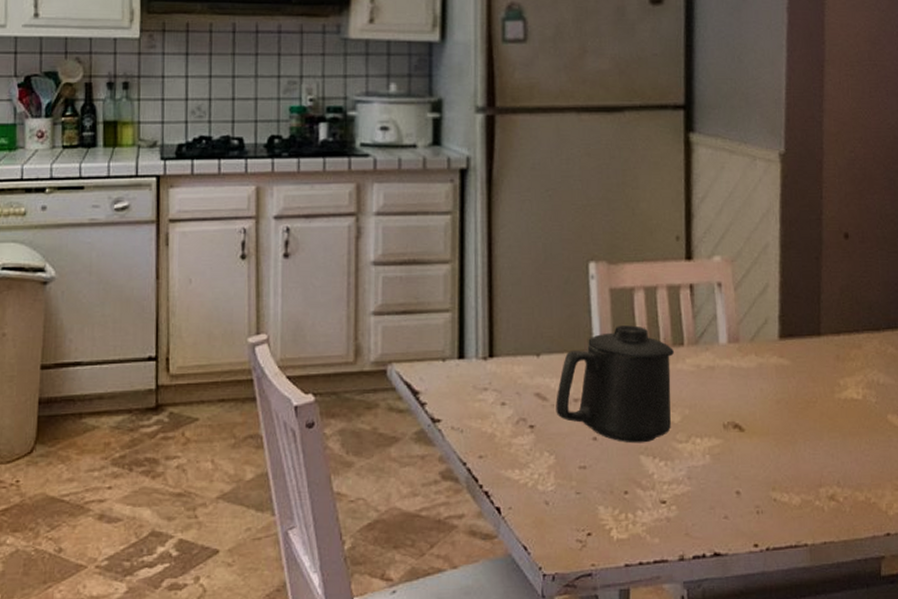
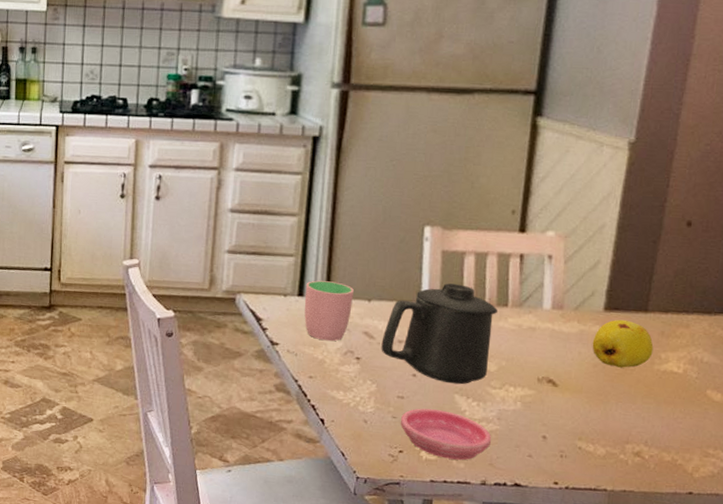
cup: none [466,337,520,410] -> present [304,280,354,342]
saucer: none [585,477,685,535] -> present [400,408,492,461]
fruit: none [772,346,832,401] -> present [592,319,654,368]

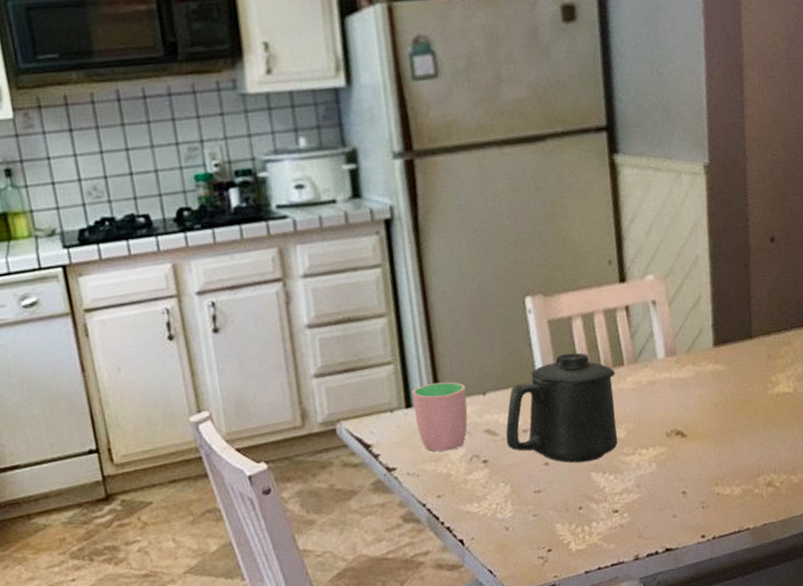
saucer: present [400,408,492,461] -> none [542,492,636,545]
fruit: present [592,319,654,368] -> none [709,351,765,402]

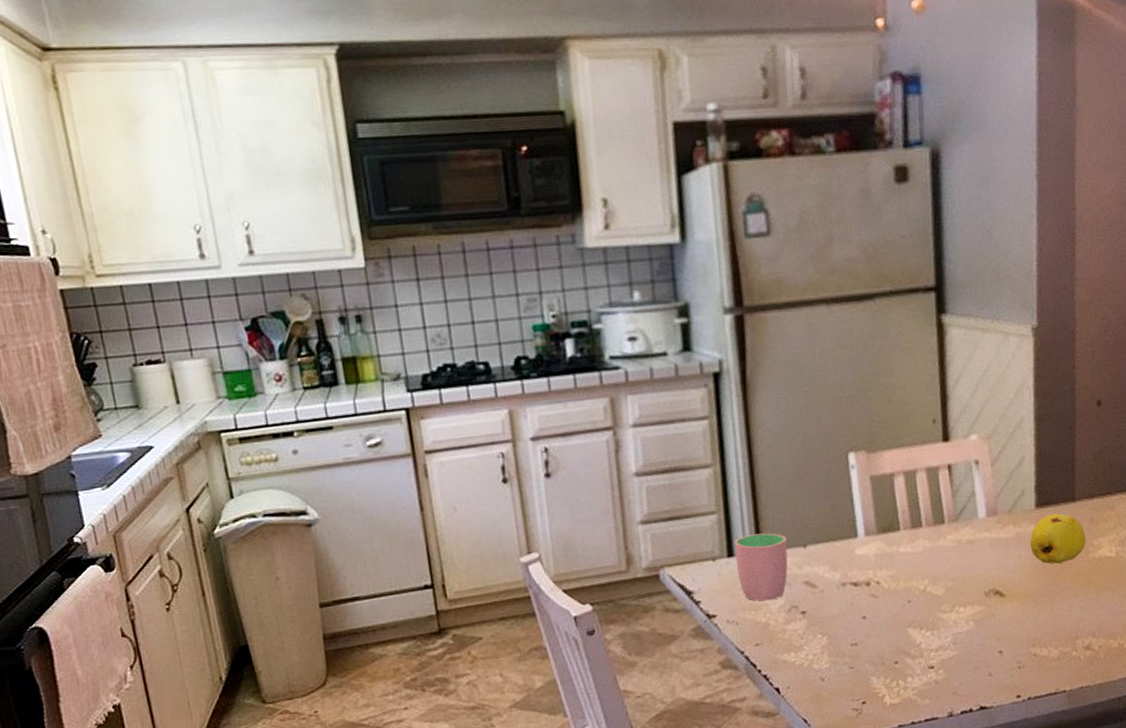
mug: present [505,352,618,464] -> none [824,509,936,618]
fruit: none [709,351,765,402] -> present [1030,513,1086,564]

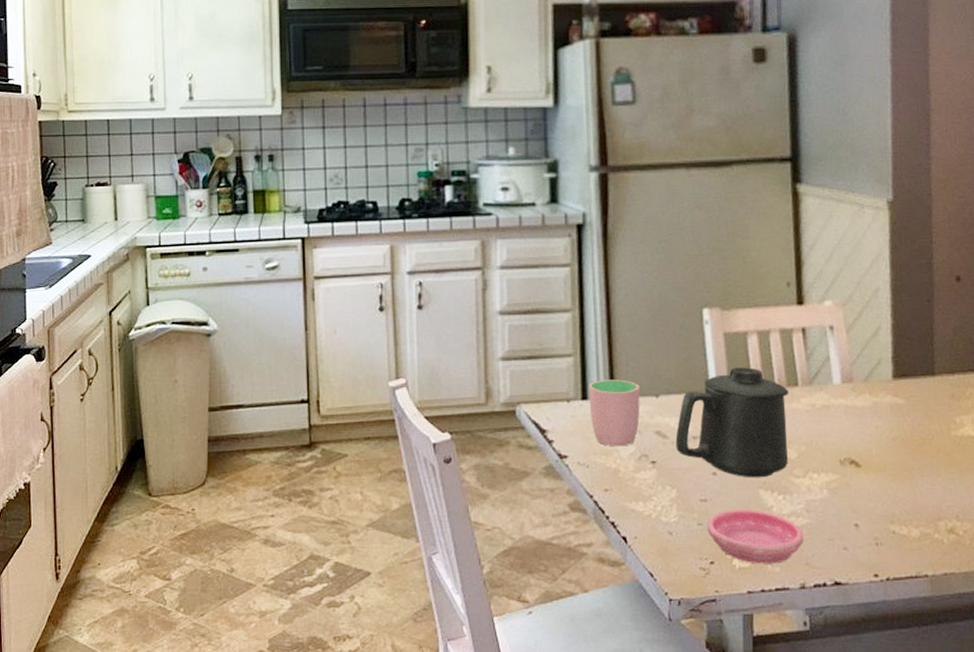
mug: none [824,509,936,618] -> present [675,367,788,478]
saucer: none [857,648,952,699] -> present [706,509,804,564]
fruit: present [1030,513,1086,564] -> none [887,386,948,438]

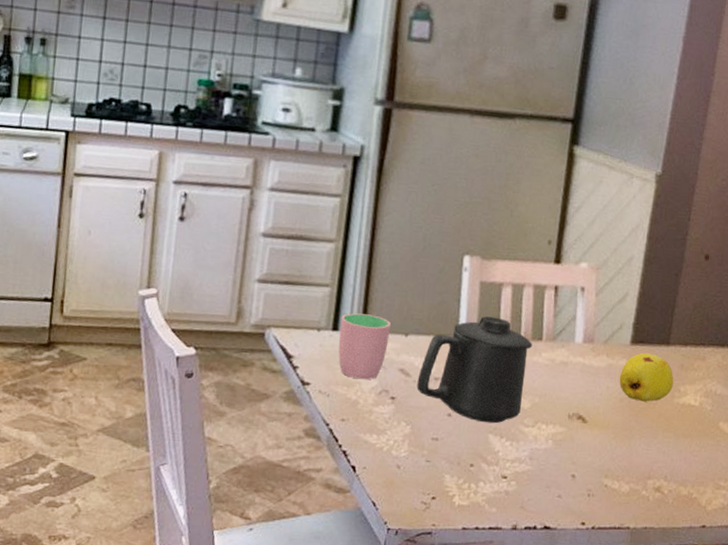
saucer: present [706,509,804,564] -> none [433,450,524,505]
fruit: none [887,386,948,438] -> present [619,352,674,402]

